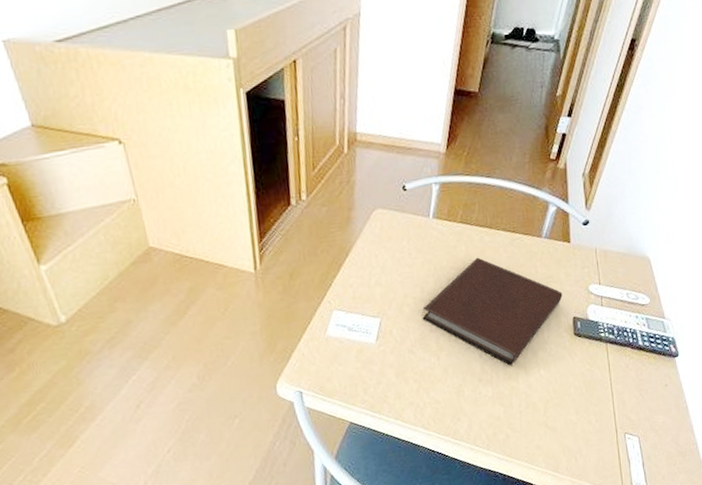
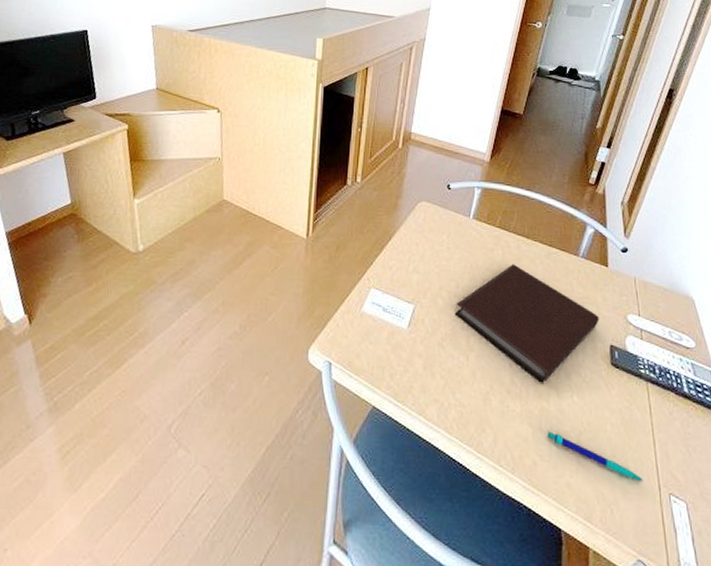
pen: none [518,406,604,430] -> present [548,431,645,482]

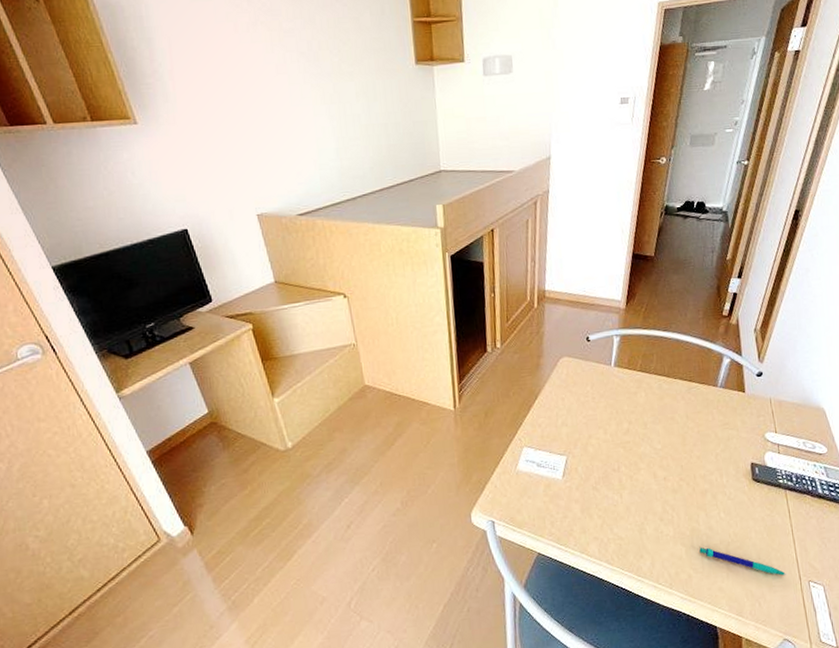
notebook: present [454,264,599,383] -> none [605,403,740,507]

